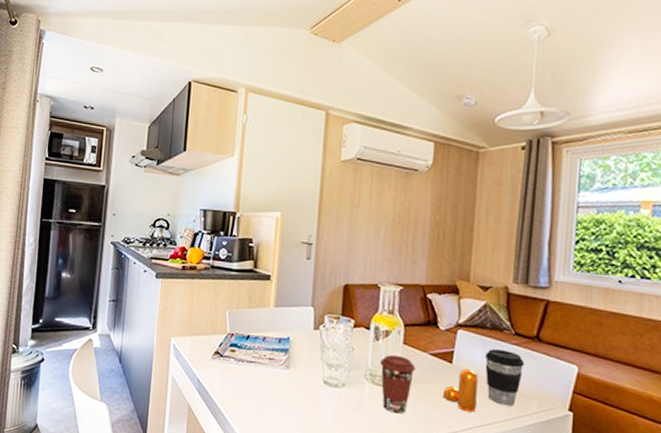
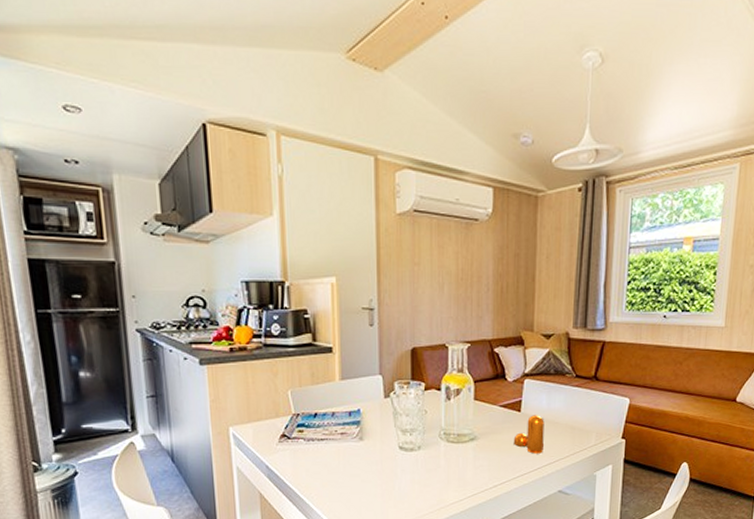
coffee cup: present [380,354,416,414] -> none [453,411,487,466]
coffee cup: present [484,348,525,406] -> none [549,392,585,443]

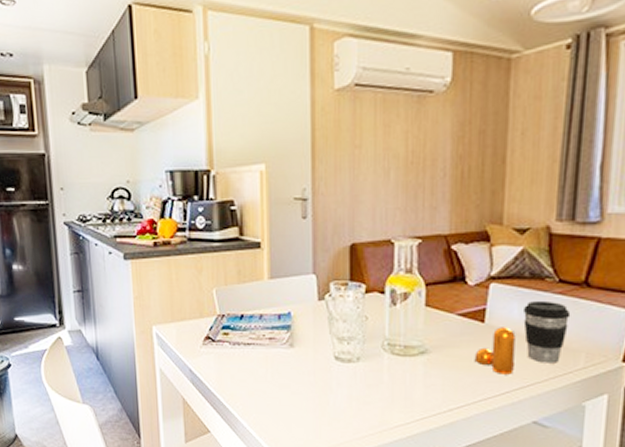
coffee cup: none [549,392,585,443] -> present [522,300,571,363]

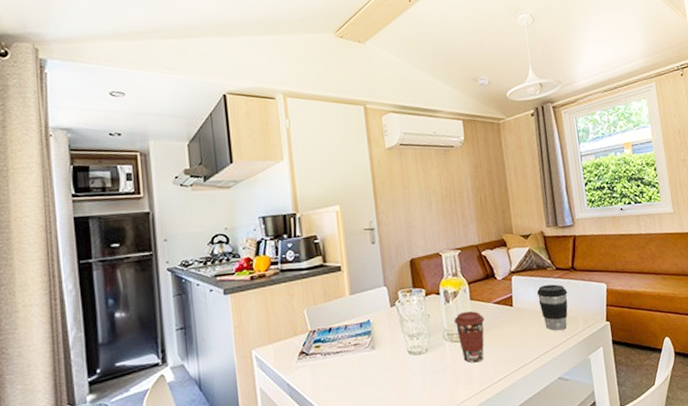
coffee cup: none [399,319,441,384] -> present [454,311,485,363]
pepper shaker: present [474,327,516,375] -> none [510,307,539,345]

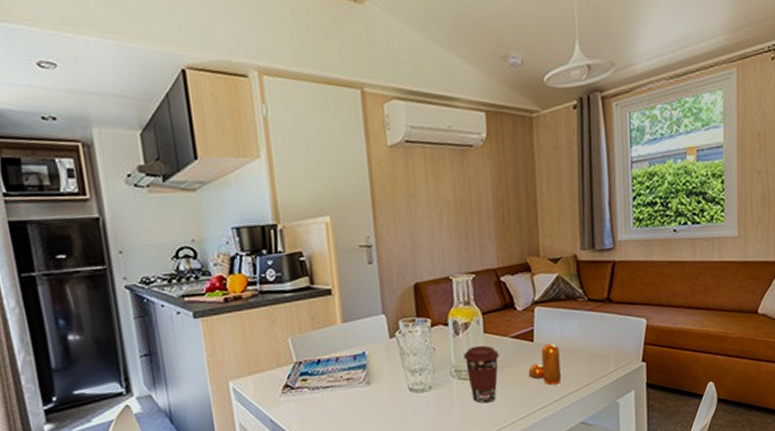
pepper shaker: none [510,307,539,345] -> present [528,343,562,385]
coffee cup: present [536,284,568,331] -> none [562,317,600,371]

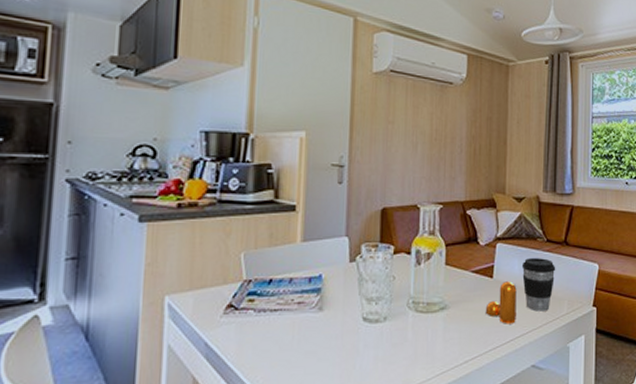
coffee cup: present [463,345,499,404] -> none [423,277,458,339]
coffee cup: none [562,317,600,371] -> present [521,257,556,312]

